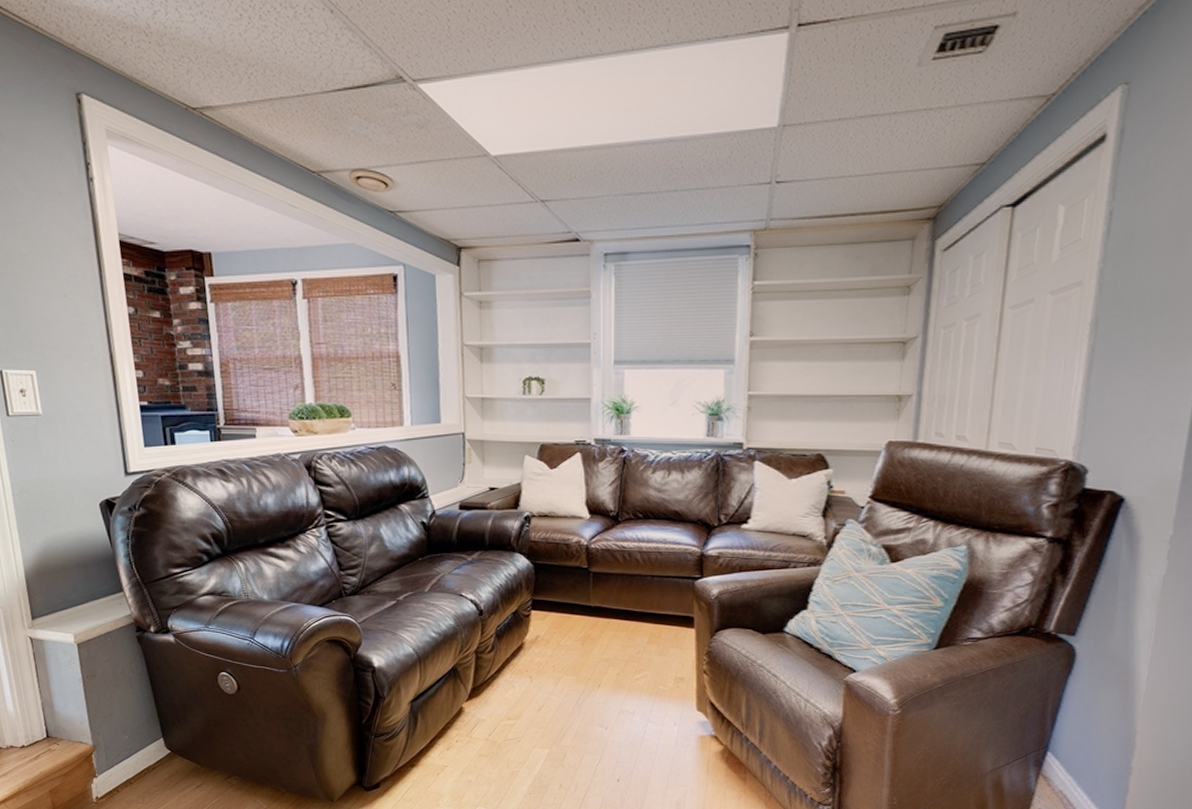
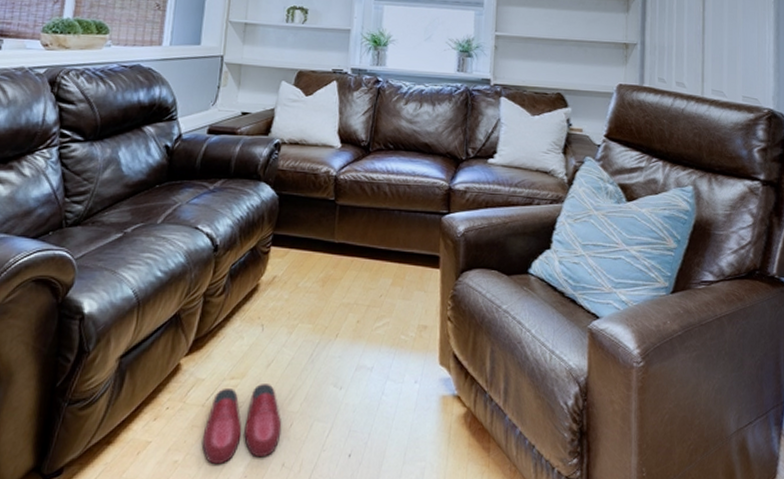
slippers: none [489,724,557,784] -> present [202,384,282,465]

